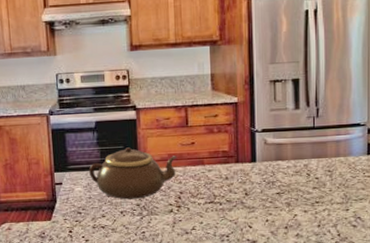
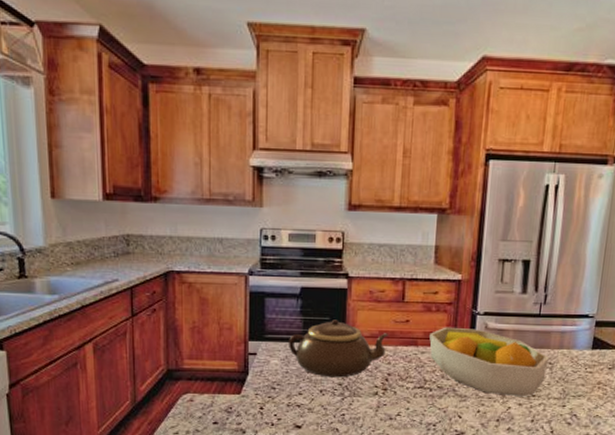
fruit bowl: none [214,145,327,204] -> present [429,327,549,396]

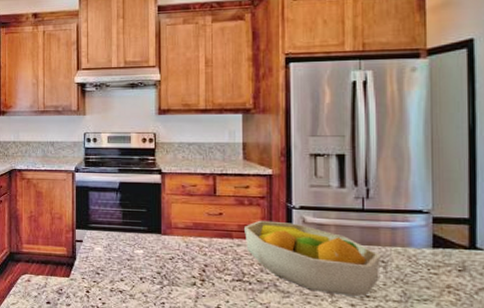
teapot: present [289,319,389,378] -> none [110,211,203,267]

